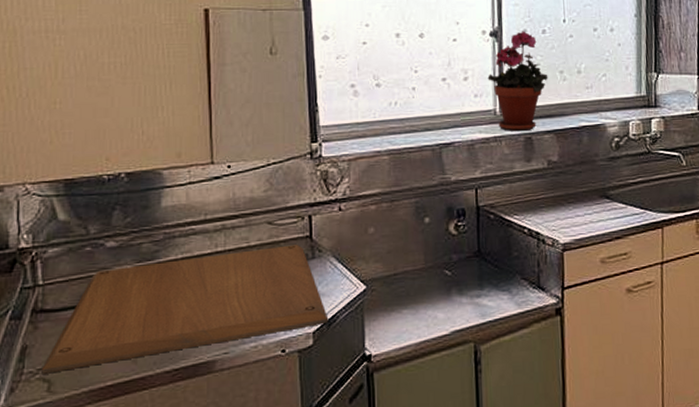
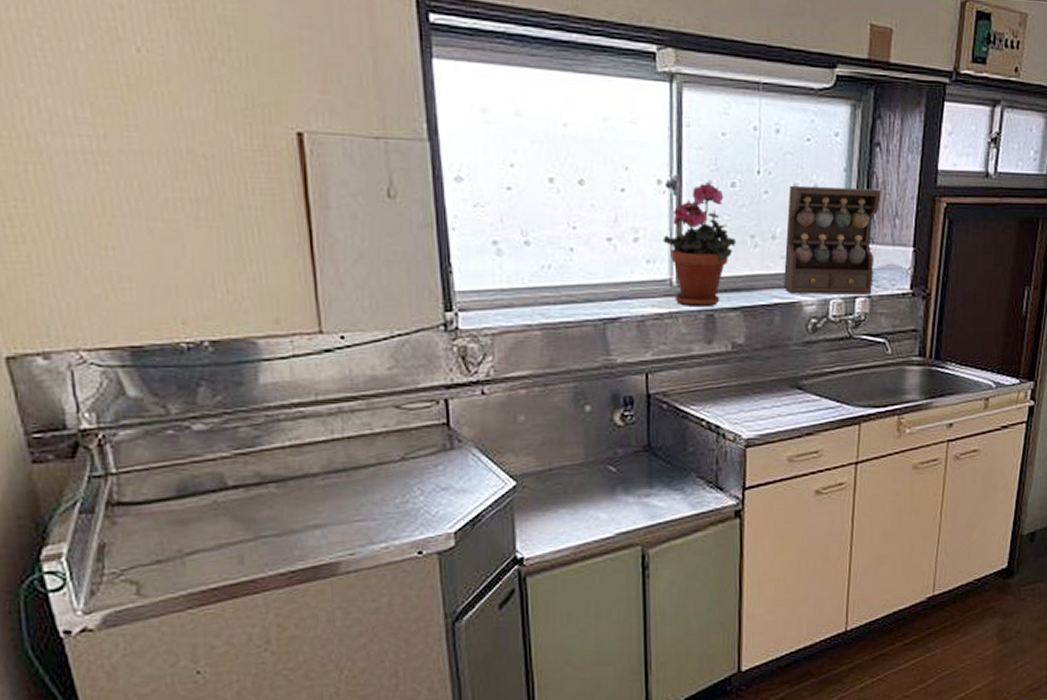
chopping board: present [41,244,329,374] -> none [126,433,473,575]
spice rack: none [589,29,667,118] -> present [783,185,881,294]

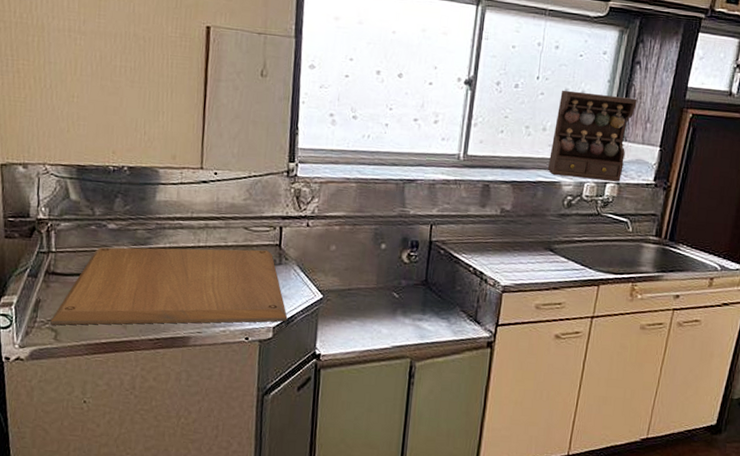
chopping board: none [126,433,473,575] -> present [50,247,288,325]
potted plant: present [663,182,736,306] -> none [456,83,514,178]

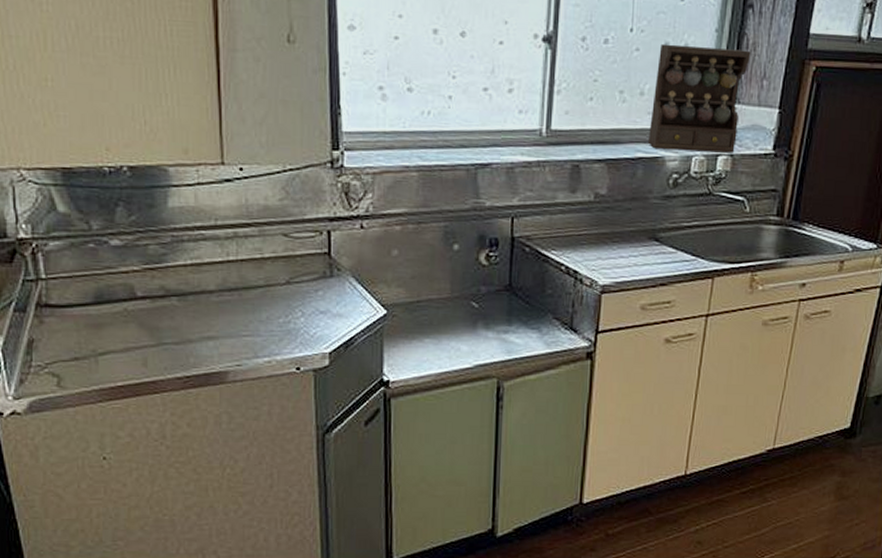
chopping board: present [50,247,288,325] -> none [50,260,346,369]

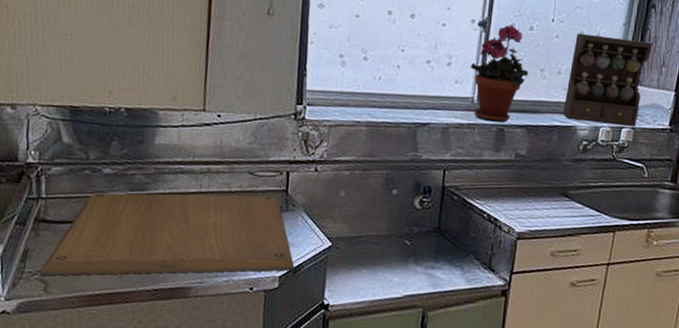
chopping board: none [50,260,346,369] -> present [39,193,295,276]
potted plant: none [535,38,606,157] -> present [470,25,529,122]

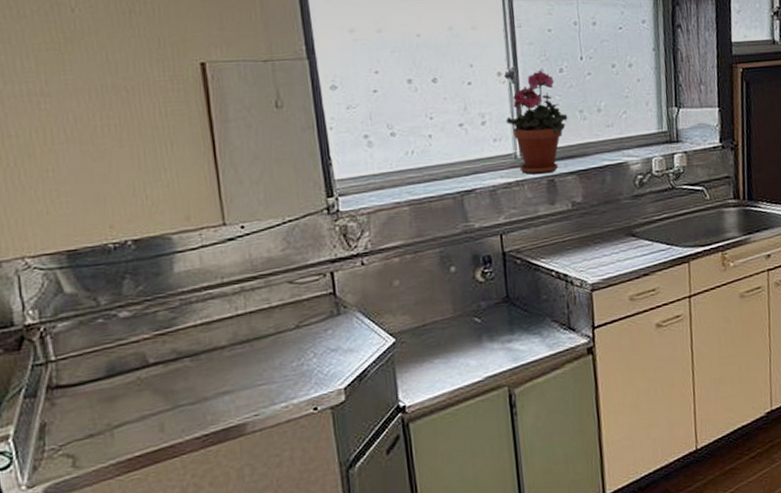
chopping board: present [39,193,295,276] -> none [64,302,360,450]
spice rack: present [562,33,652,127] -> none [608,62,687,156]

